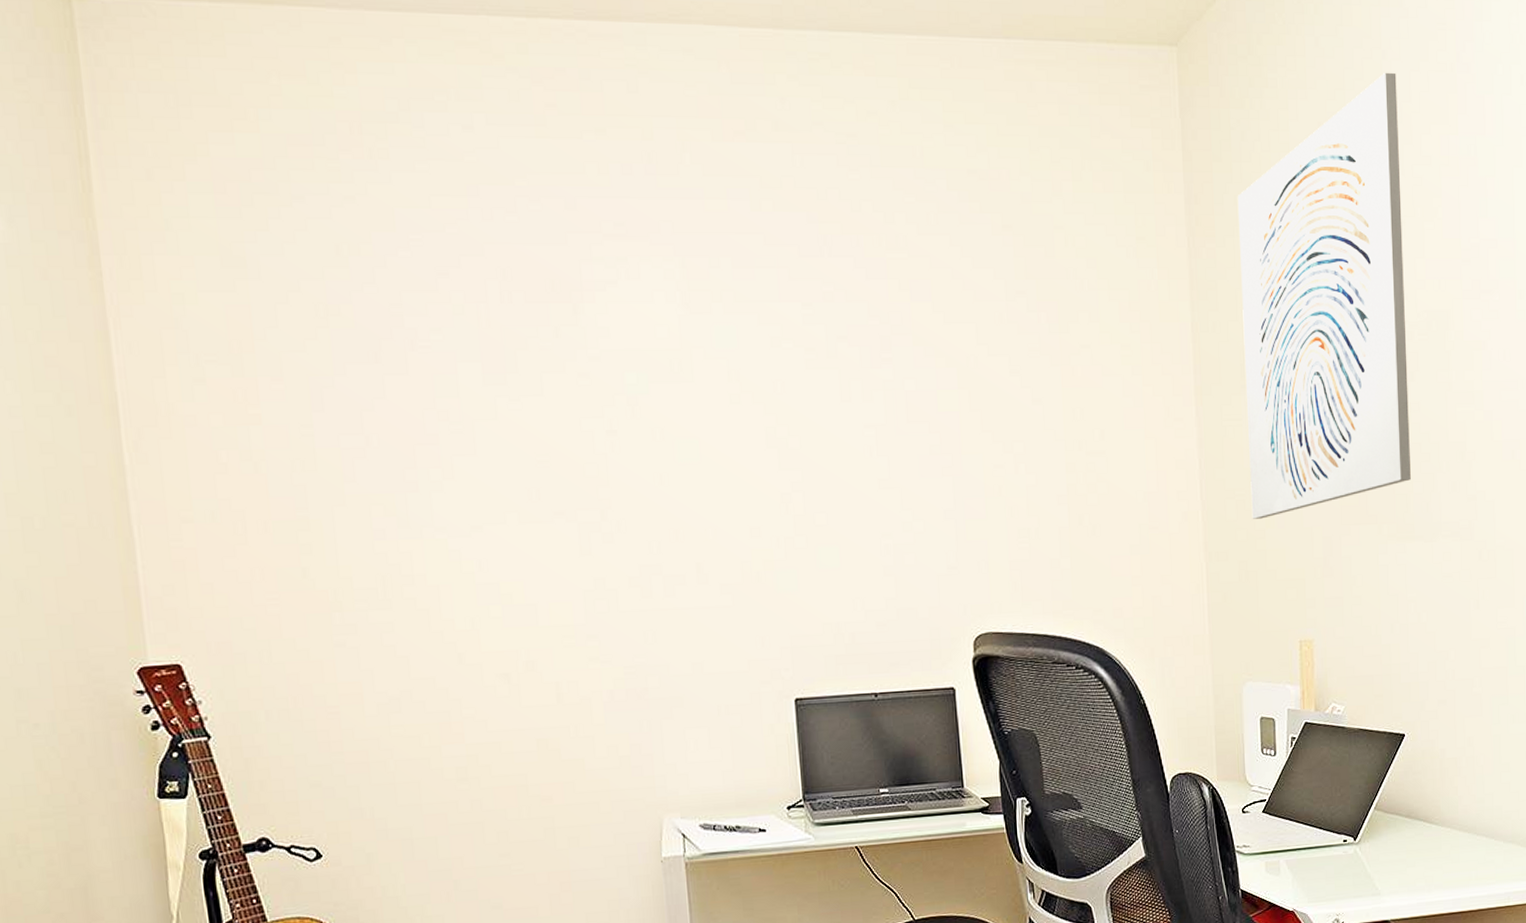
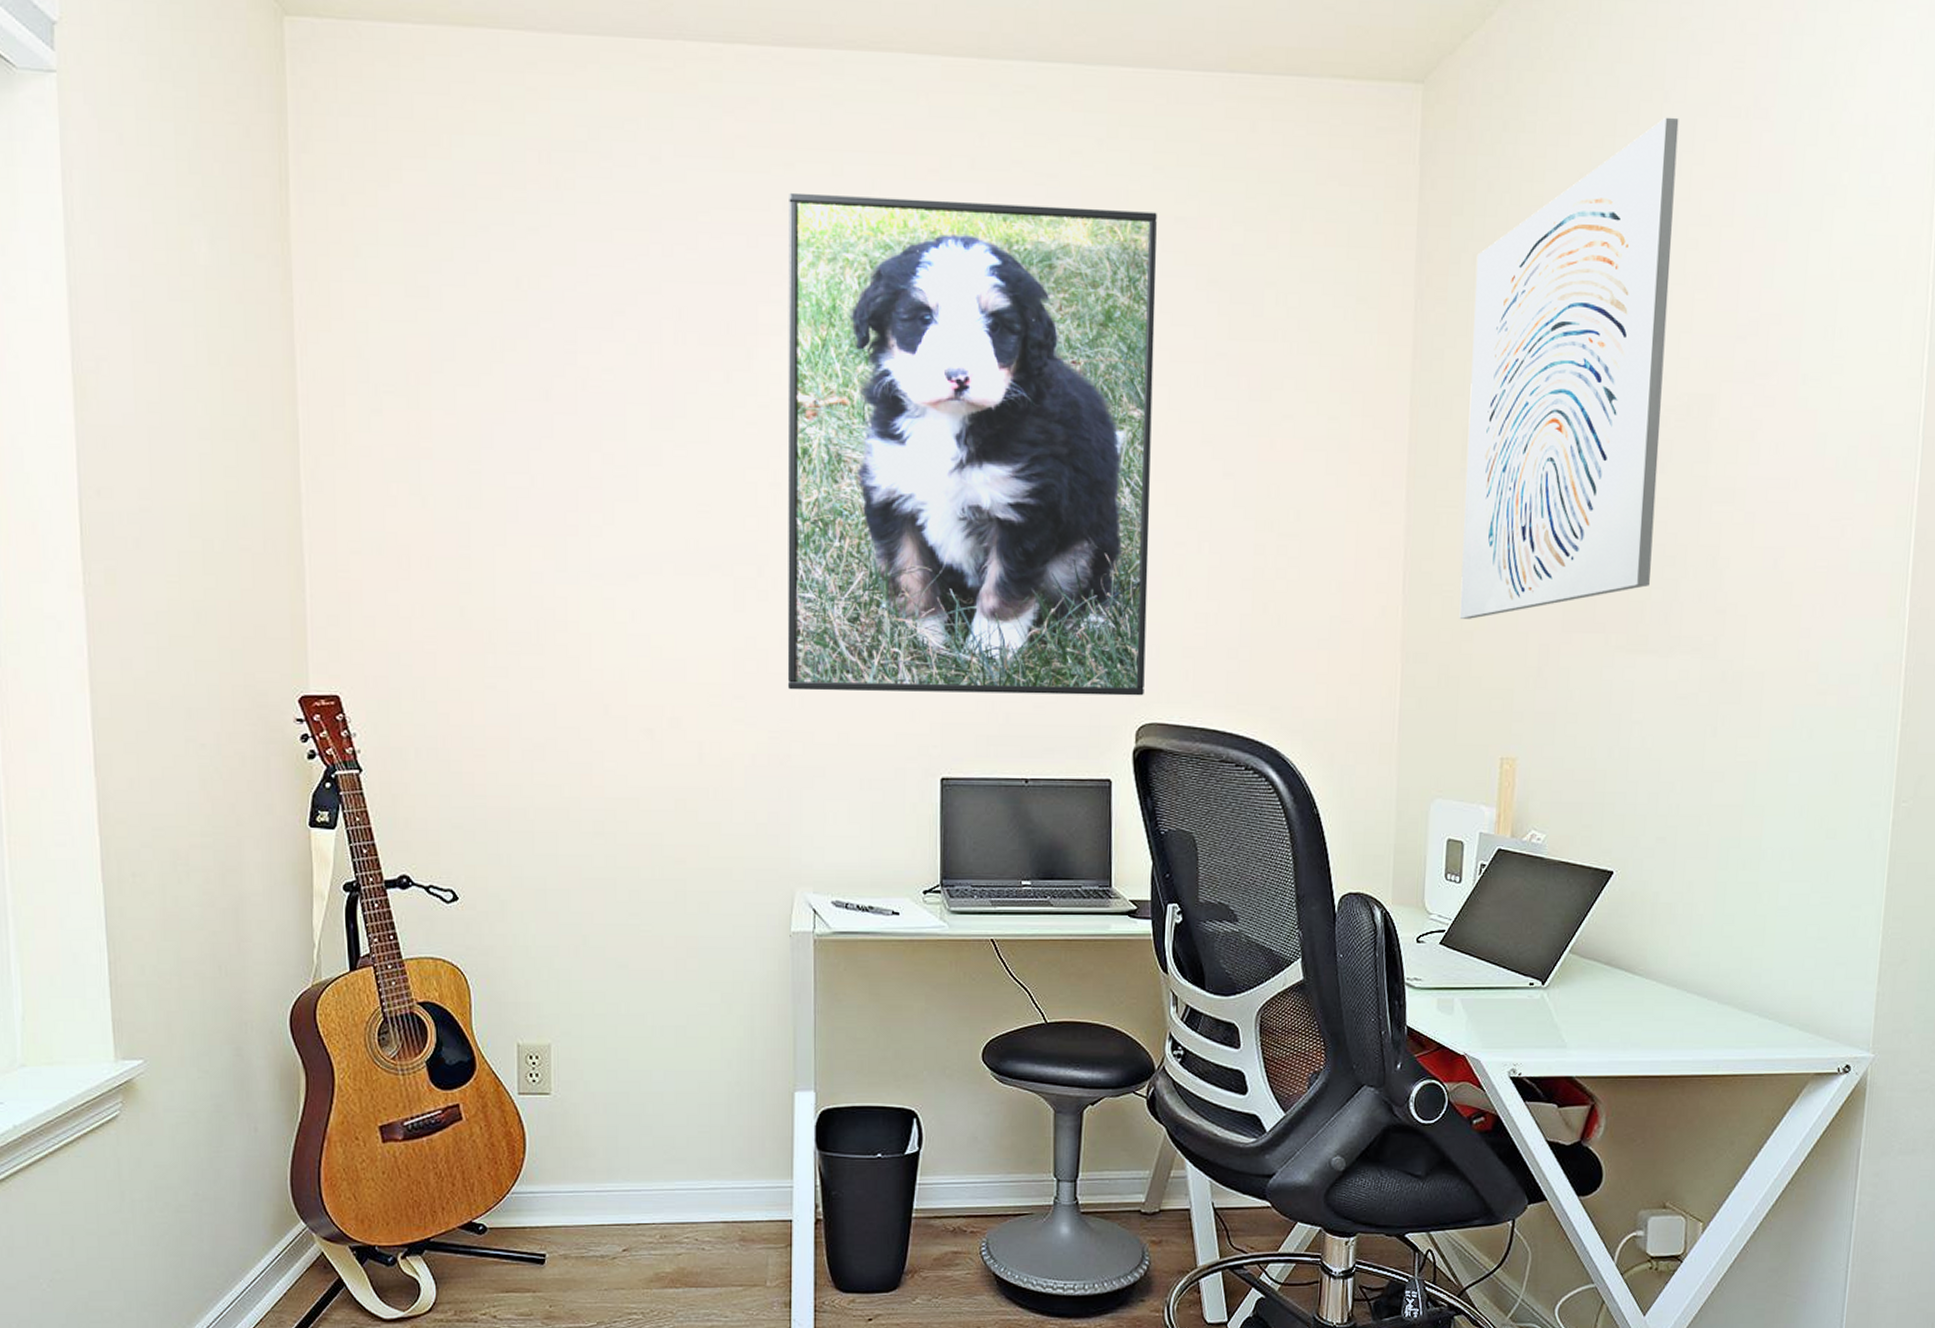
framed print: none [602,156,978,626] -> present [787,192,1157,696]

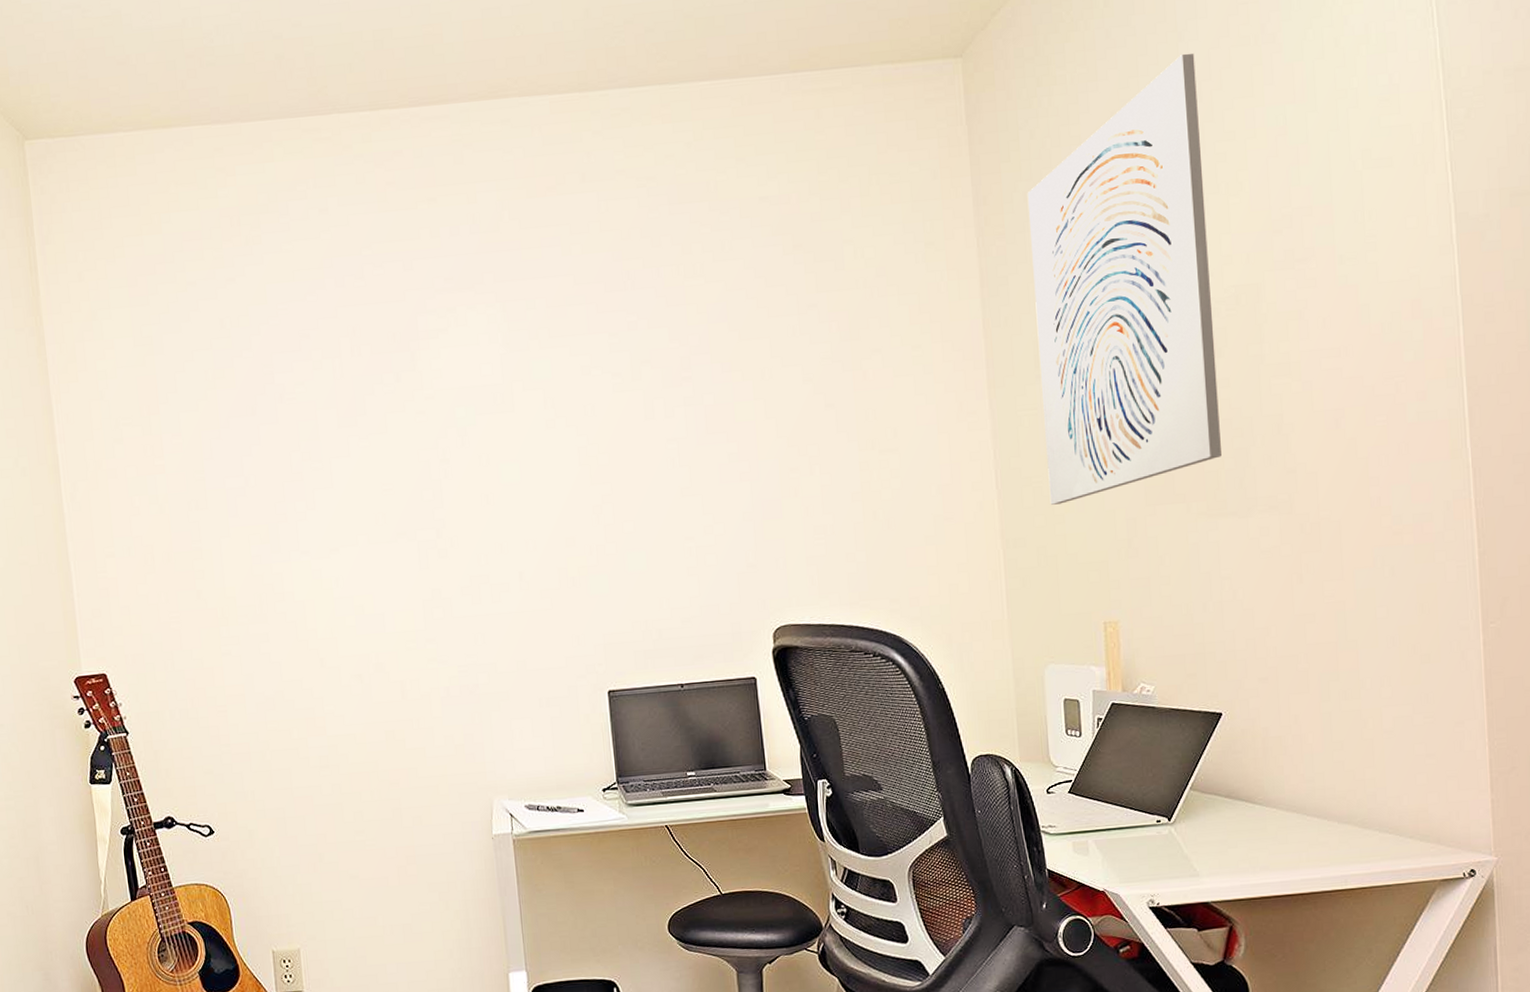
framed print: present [787,192,1157,696] -> none [434,196,777,630]

